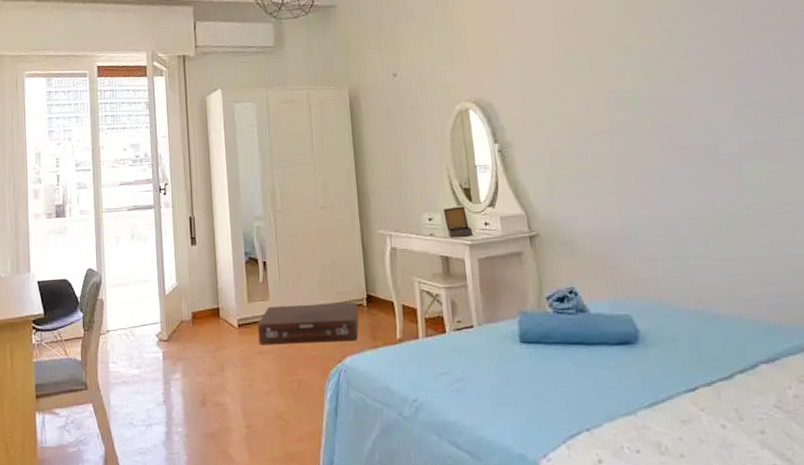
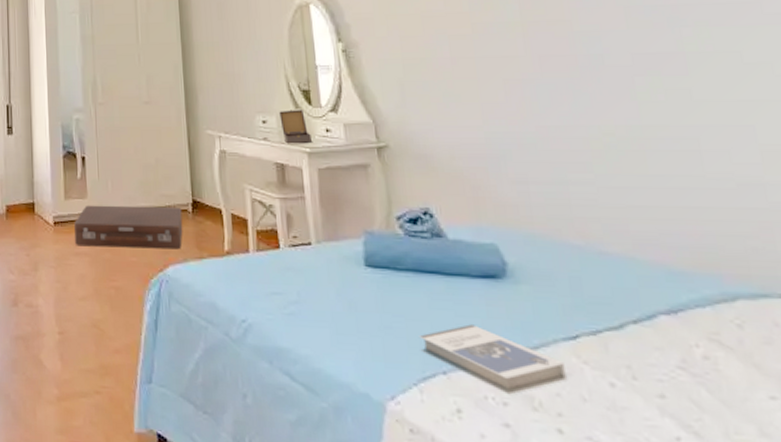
hardback book: none [566,386,687,443] -> present [419,324,567,395]

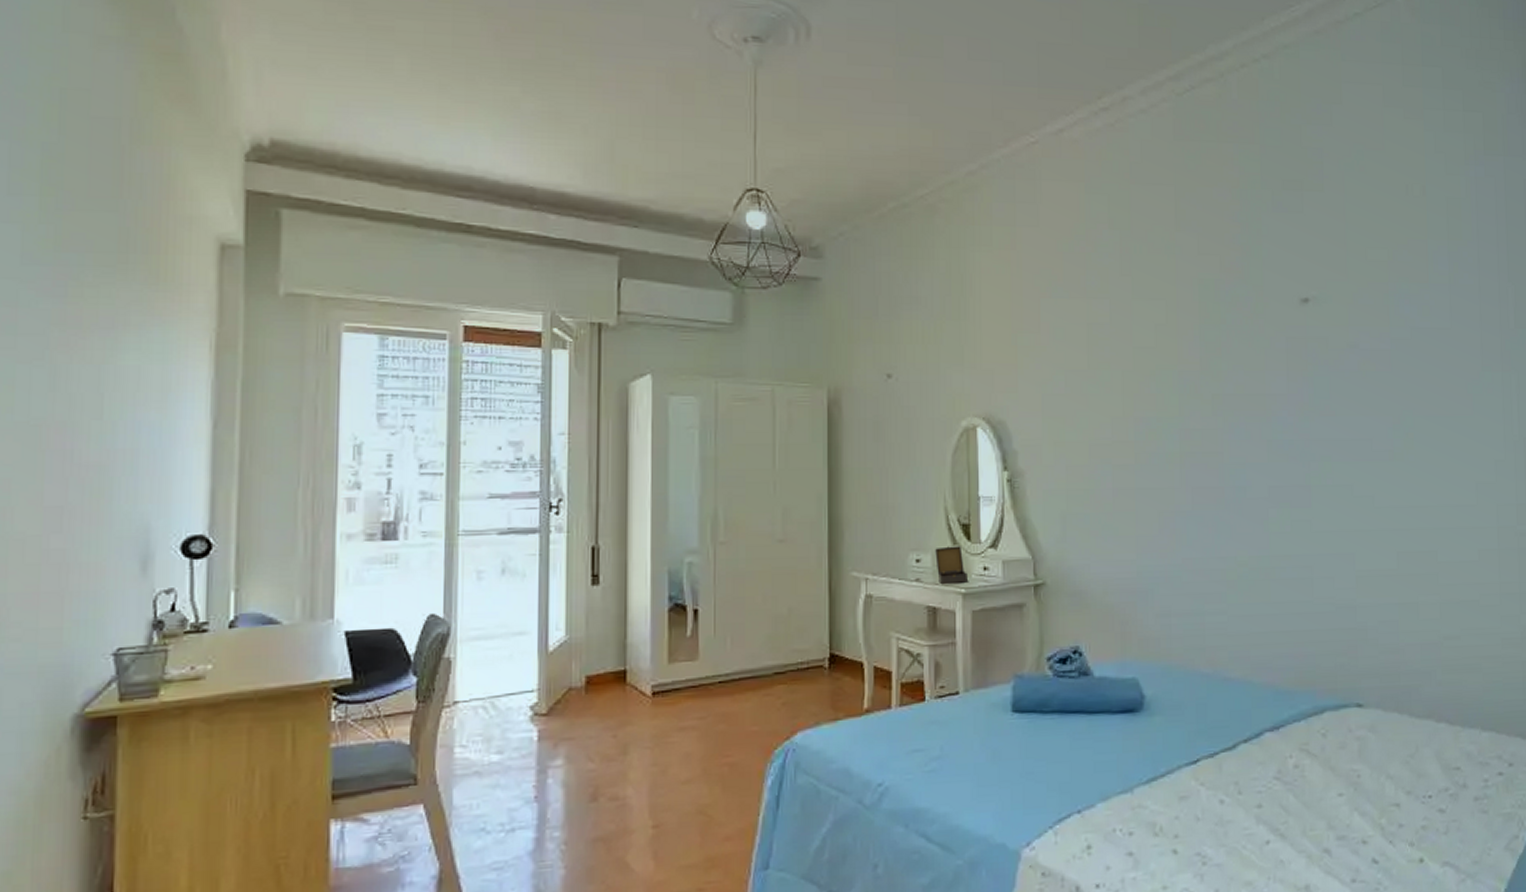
briefcase: present [74,205,183,248] -> none [680,663,817,718]
hardback book: present [419,324,567,395] -> none [1058,760,1185,825]

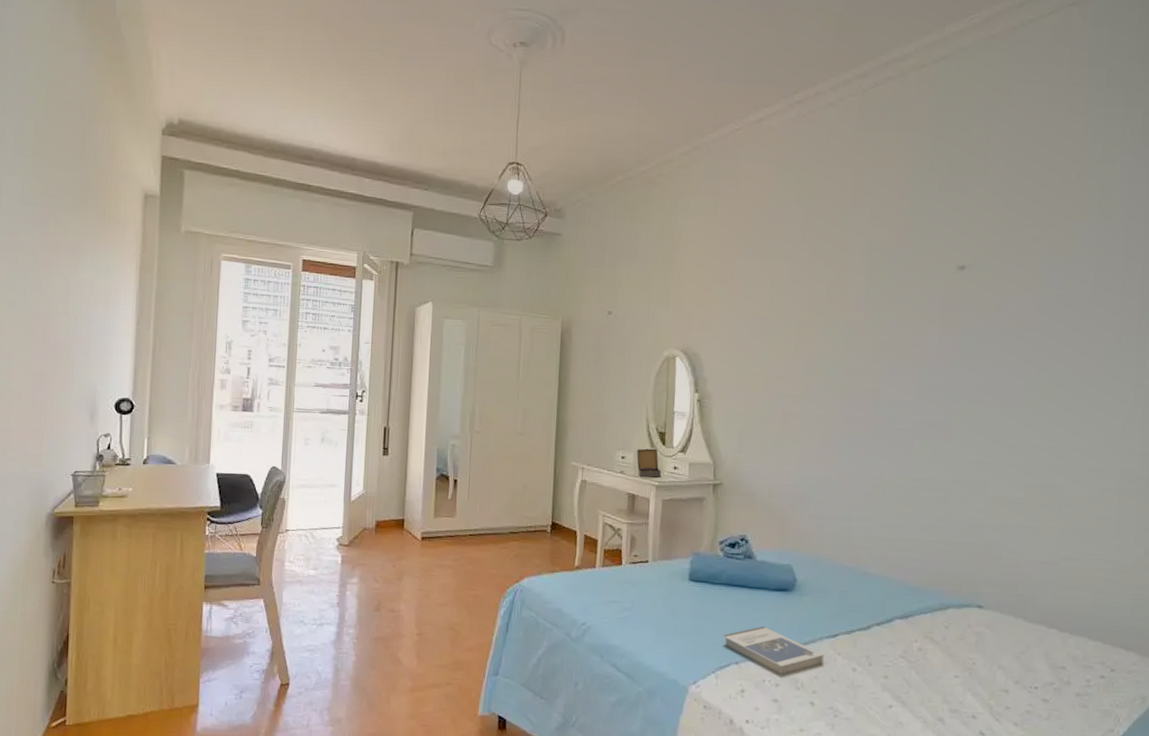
hardback book: none [1058,760,1185,825] -> present [721,626,824,678]

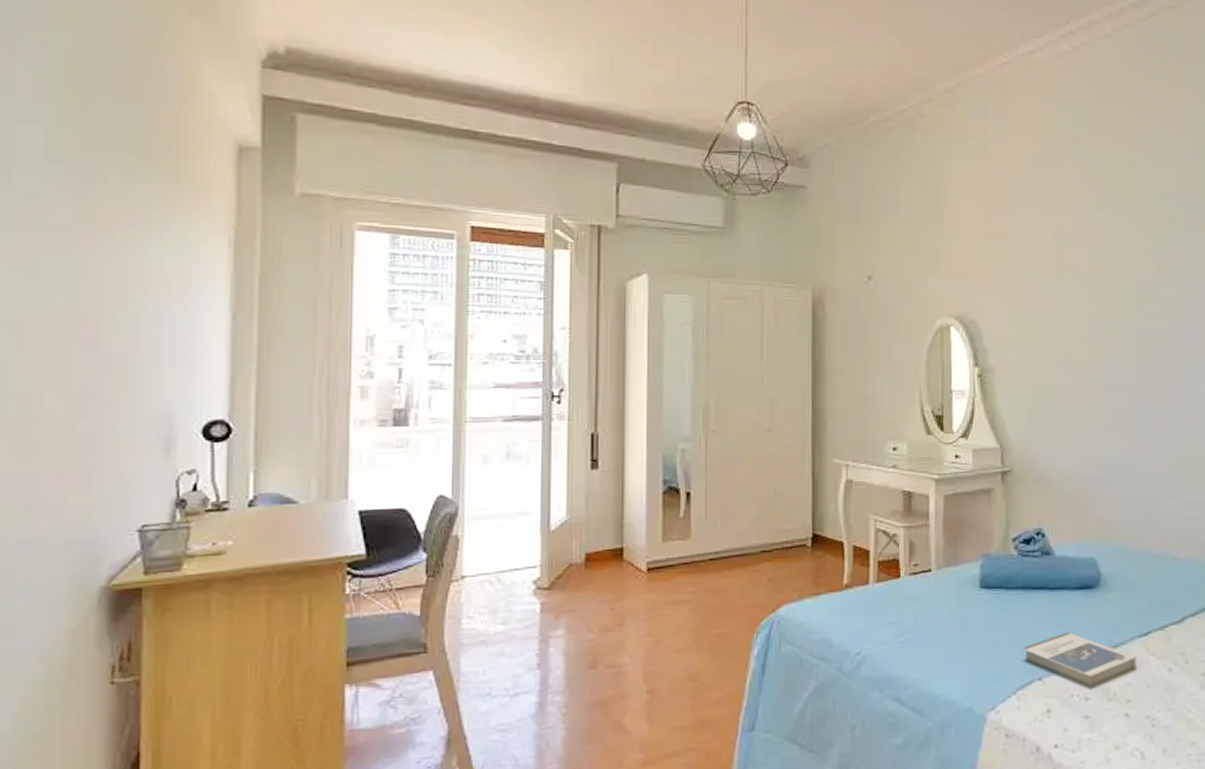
jewelry box: present [636,448,661,478] -> none [911,436,940,471]

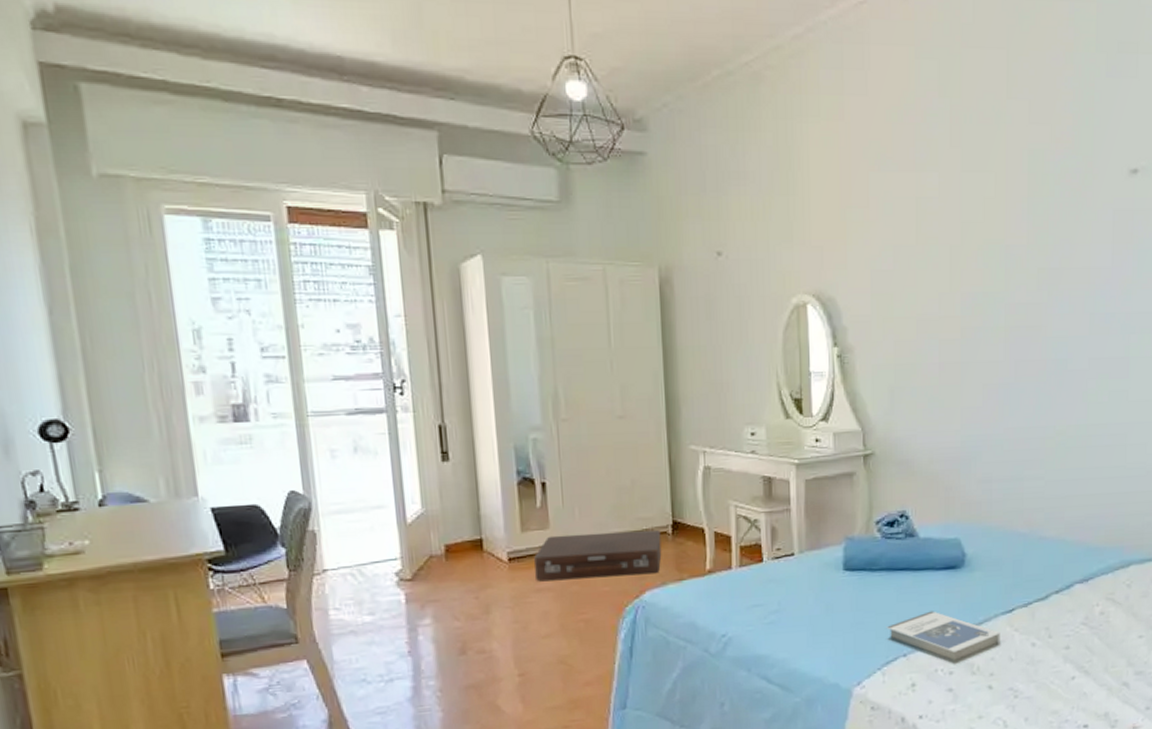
briefcase: none [673,542,800,592] -> present [534,529,662,581]

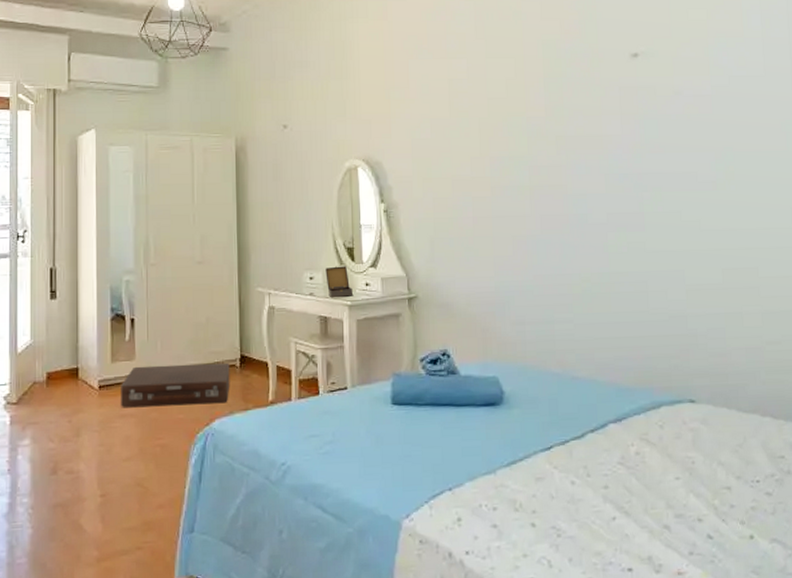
jewelry box: none [769,419,800,456] -> present [325,266,353,298]
hardback book: present [886,611,1000,665] -> none [432,446,541,501]

